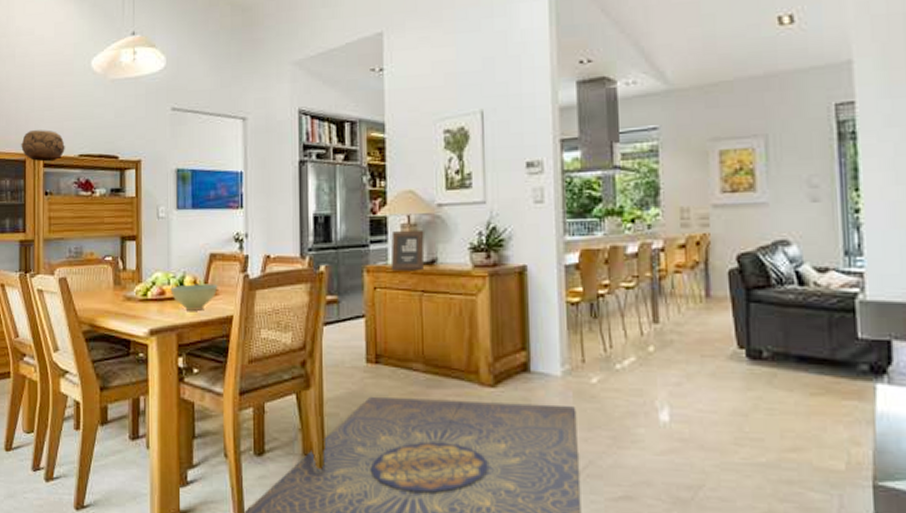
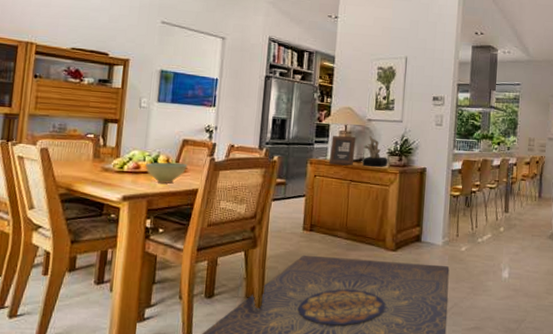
decorative bowl: present [21,130,65,162] -> none [14,22,59,51]
decorative sculpture: none [435,227,471,269] -> present [362,136,388,167]

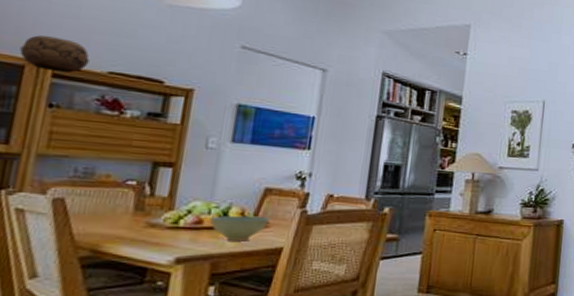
decorative bowl: none [14,22,59,51] -> present [19,35,90,74]
picture frame: present [328,136,356,165] -> none [451,185,485,218]
decorative sculpture: present [362,136,388,167] -> none [491,185,521,219]

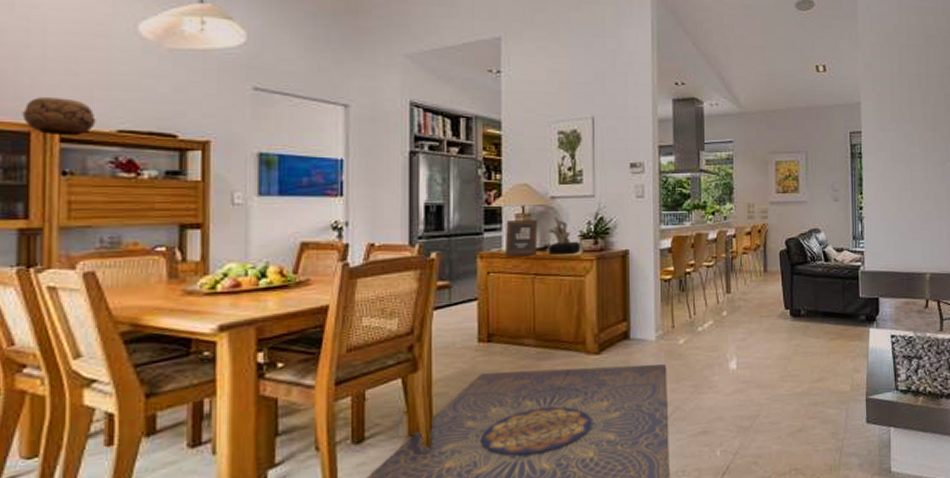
bowl: present [210,215,270,241] -> none [248,273,311,303]
picture frame: none [451,185,485,218] -> present [504,220,538,257]
decorative sculpture: none [491,185,521,219] -> present [548,217,581,254]

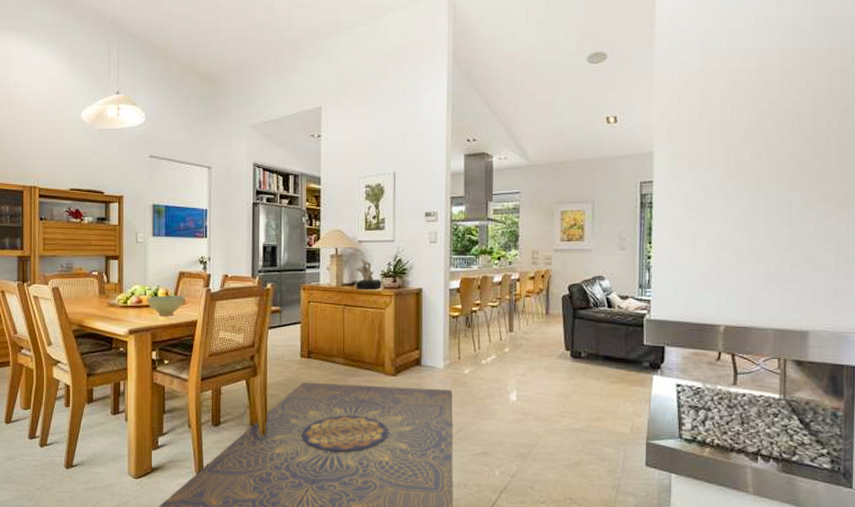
decorative bowl: present [22,97,96,136] -> none [19,167,58,193]
bowl: none [248,273,311,303] -> present [146,295,186,316]
picture frame: present [504,220,538,257] -> none [321,260,348,290]

